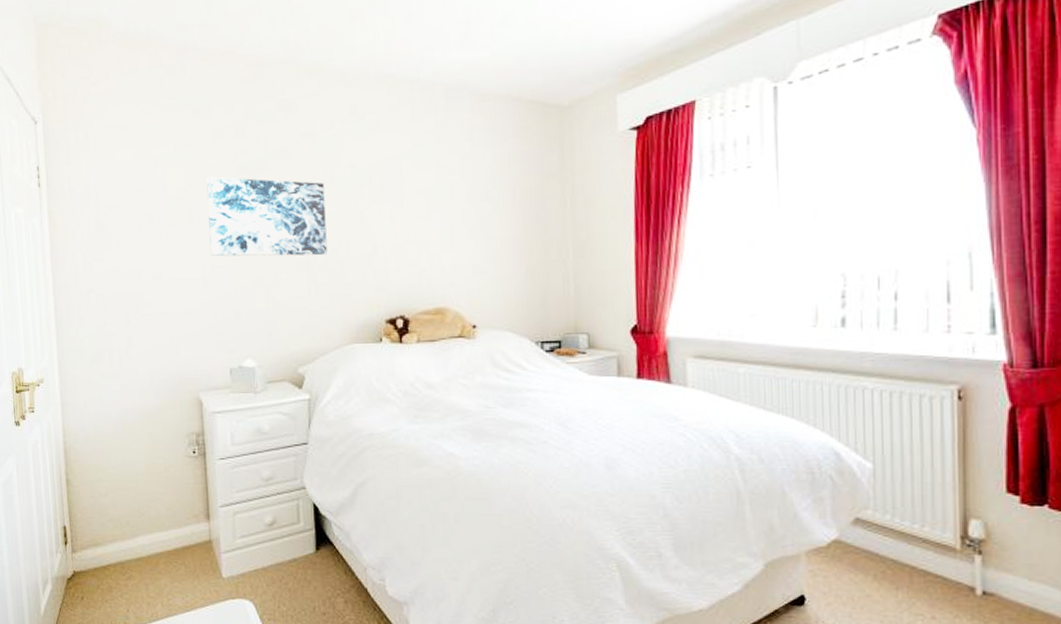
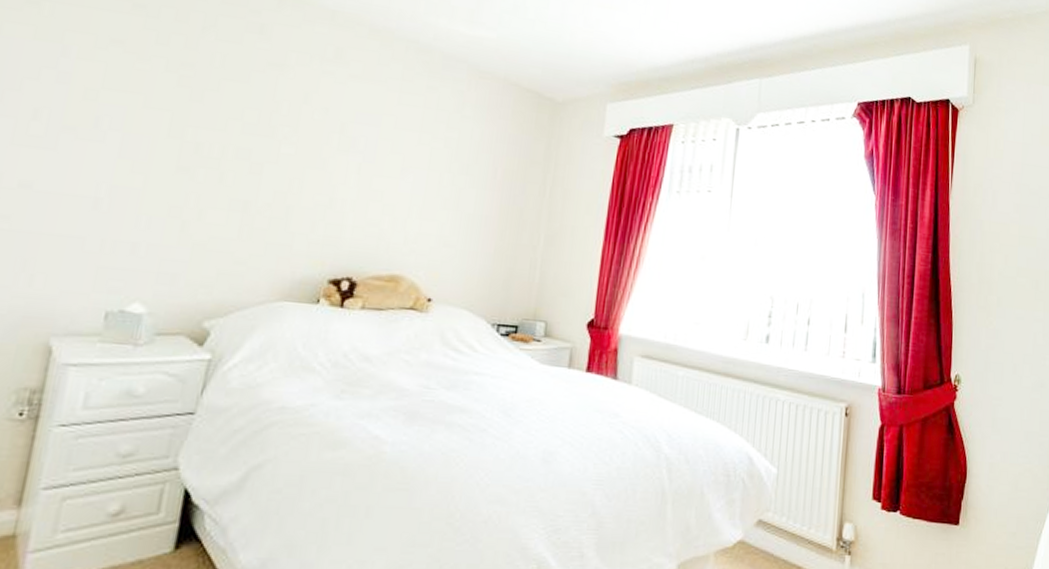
wall art: present [206,176,328,257] -> none [114,82,286,198]

